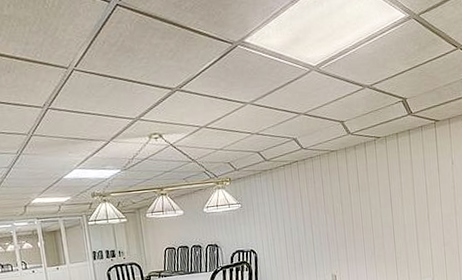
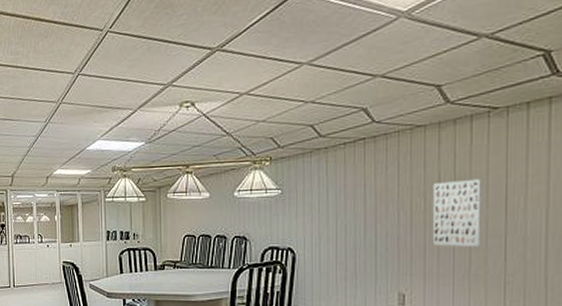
wall art: none [345,187,380,238] -> present [432,178,482,247]

